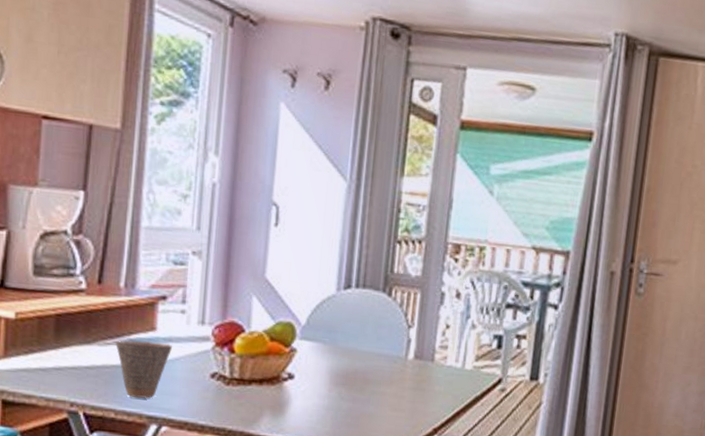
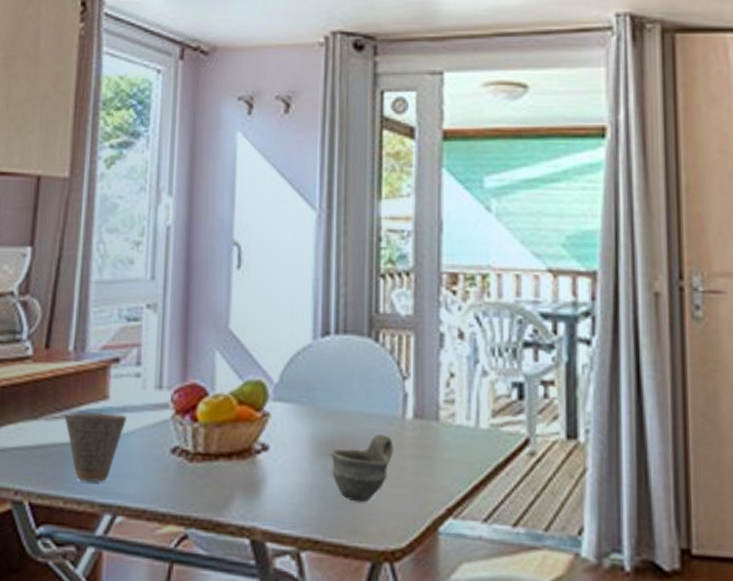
cup: none [345,369,396,422] -> present [331,433,394,503]

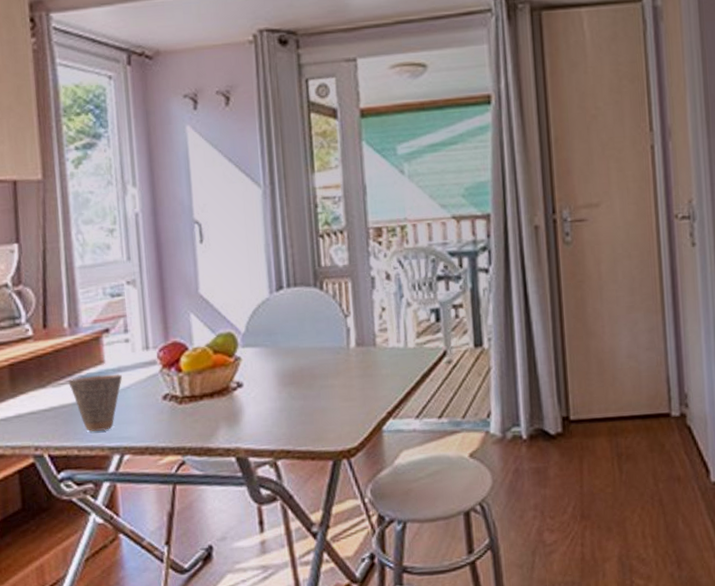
cup: present [331,433,394,503] -> none [293,362,343,417]

